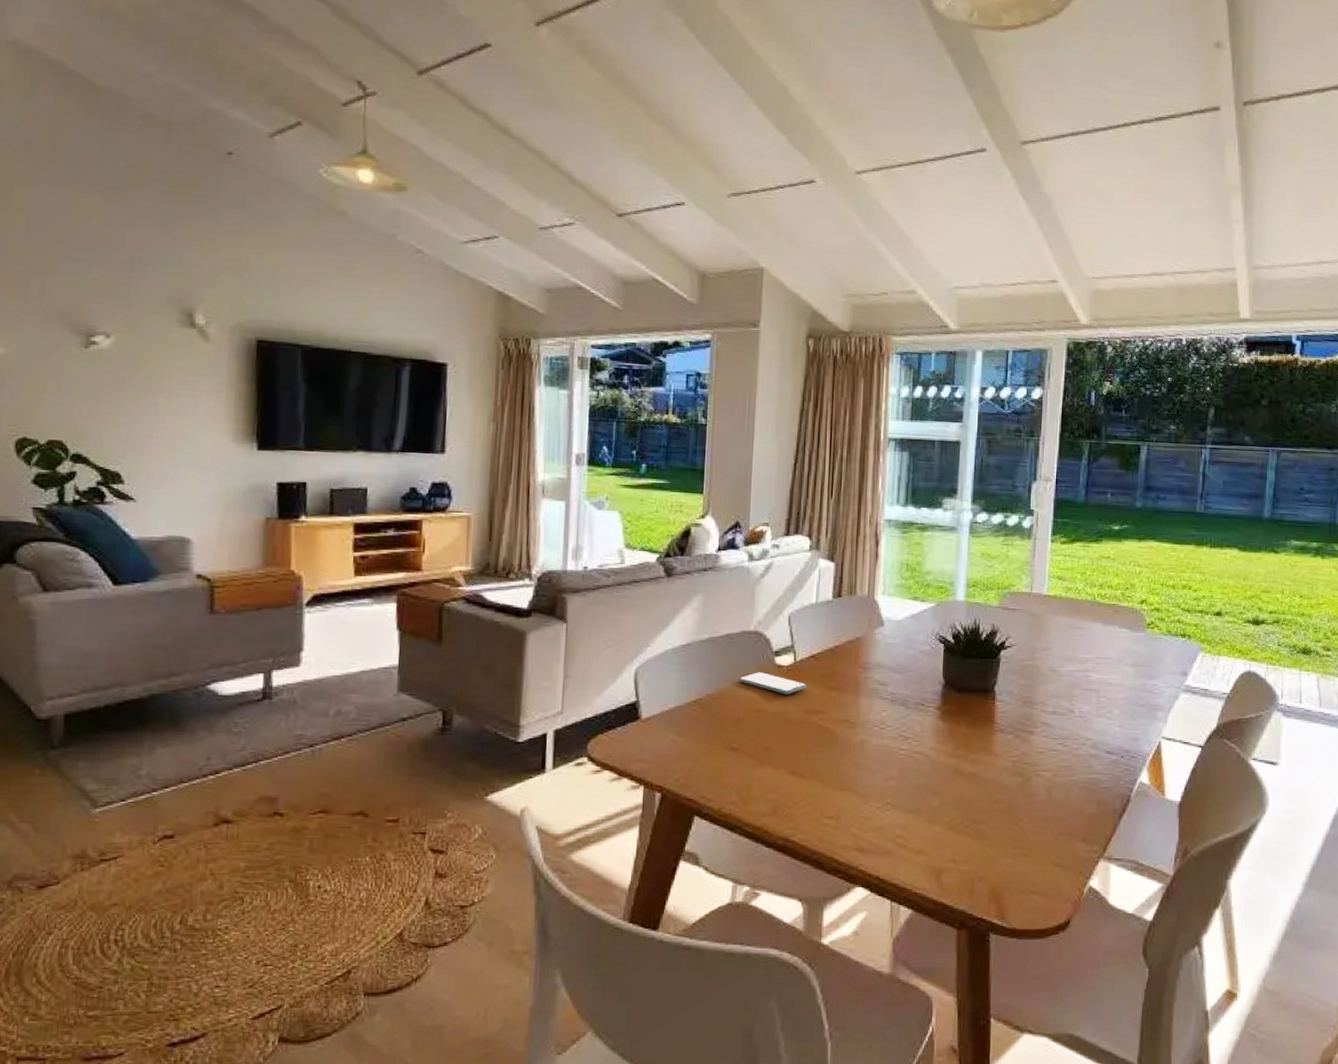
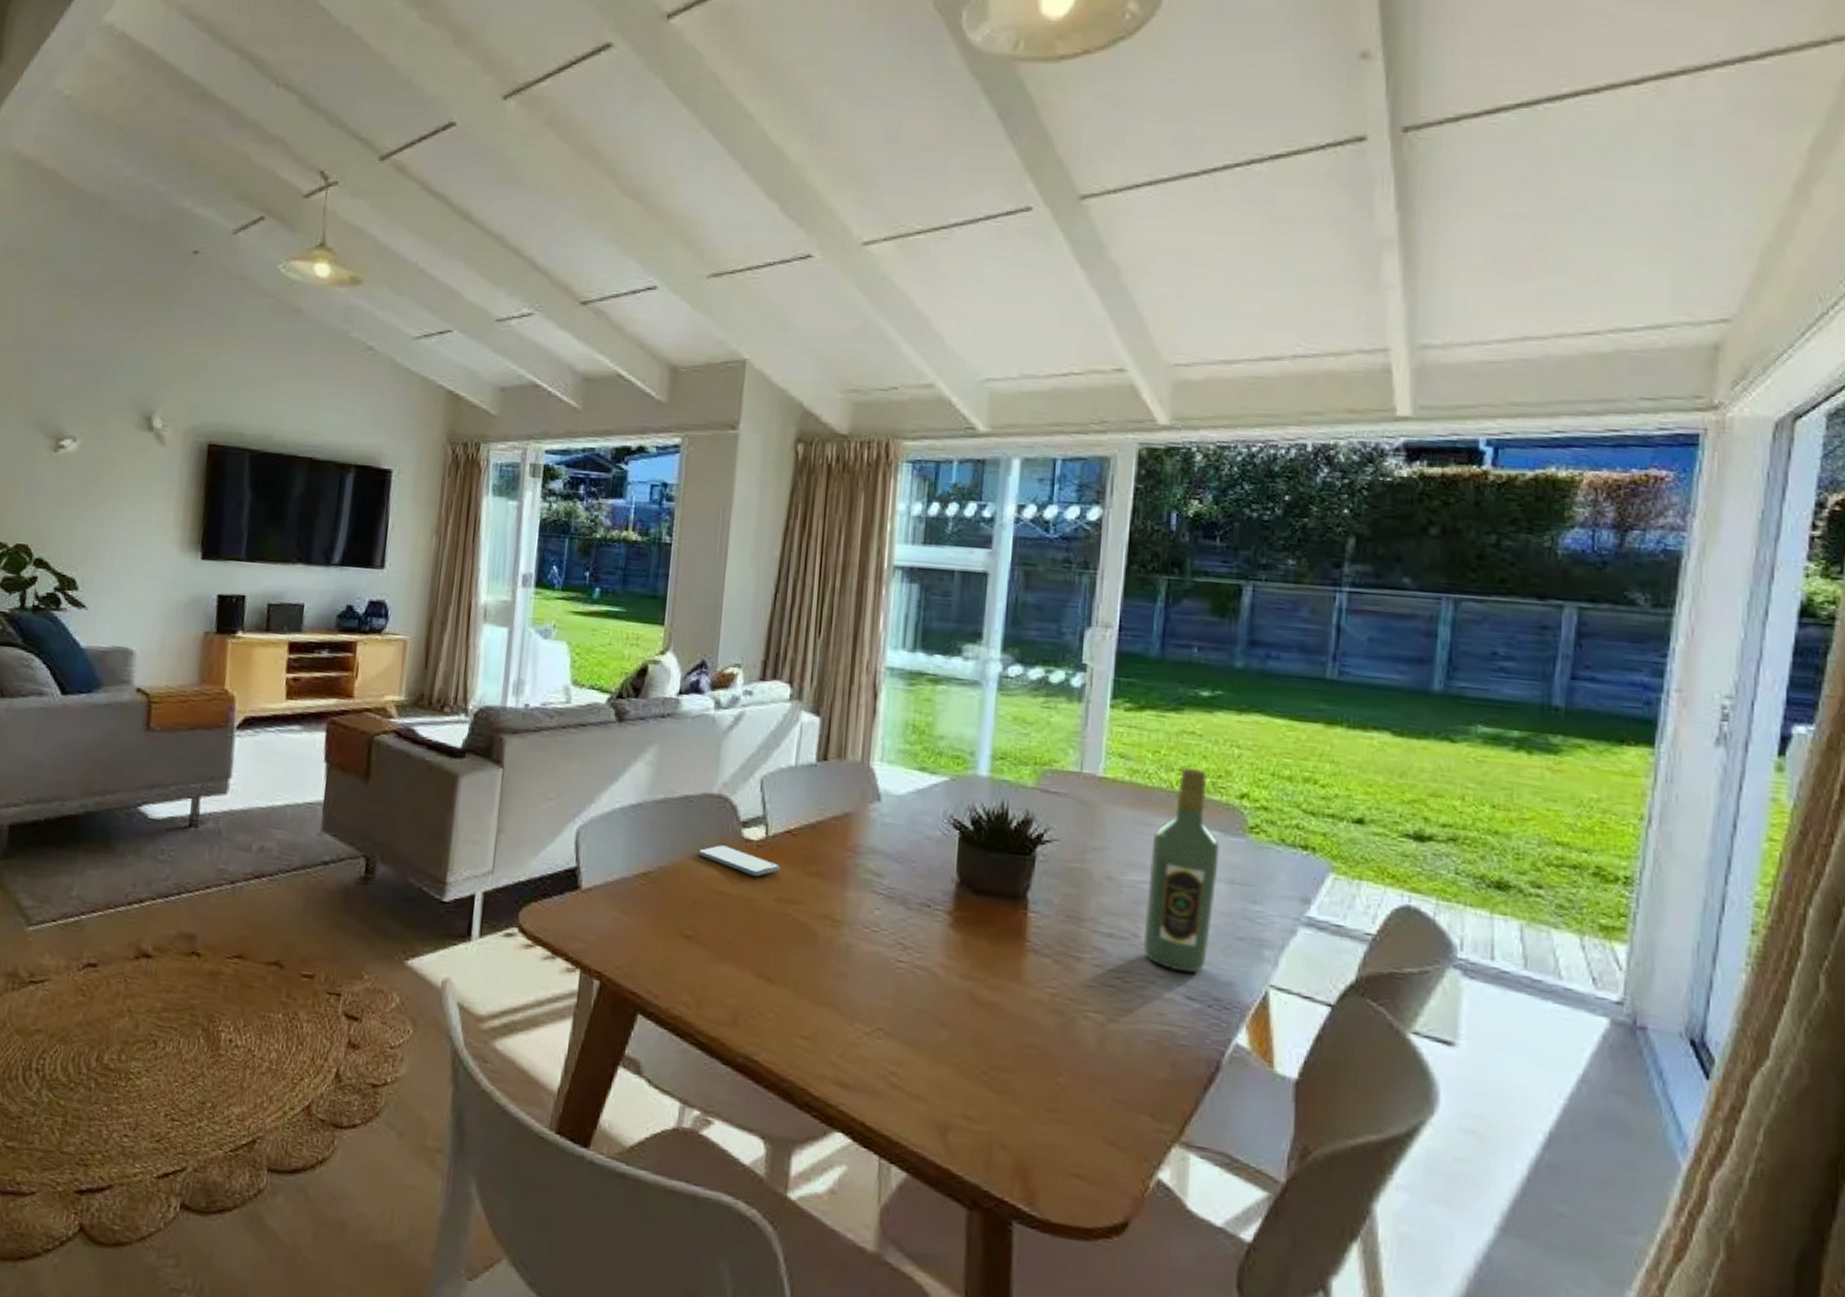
wine bottle: none [1076,583,1128,735] -> present [1143,767,1220,973]

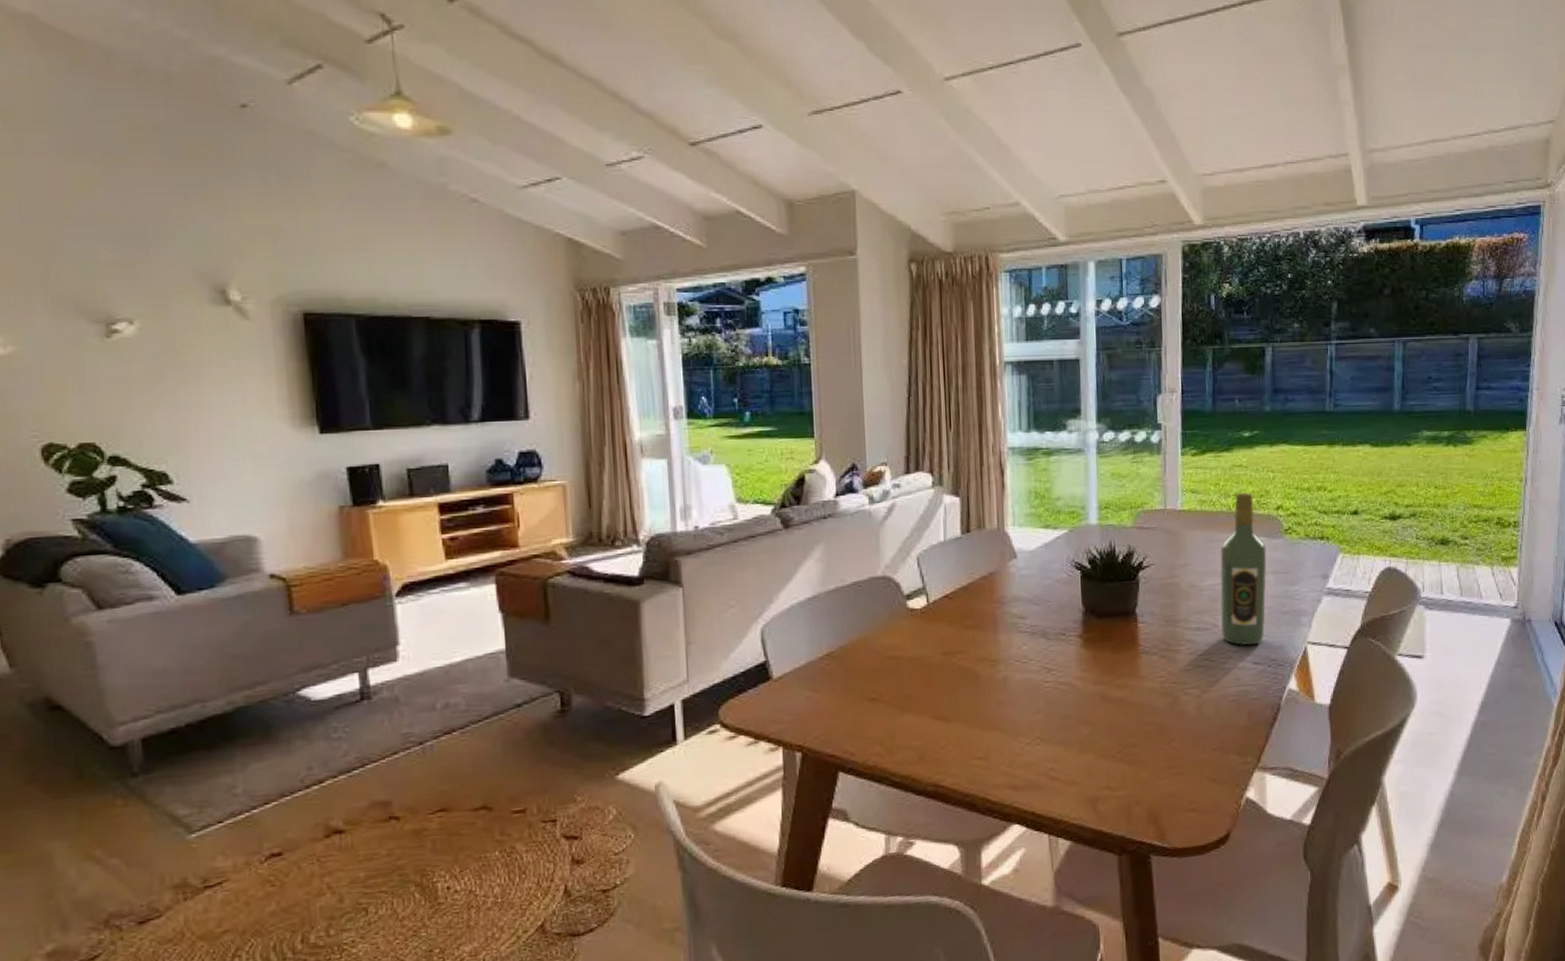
smartphone: present [697,845,780,876] -> none [870,618,943,638]

